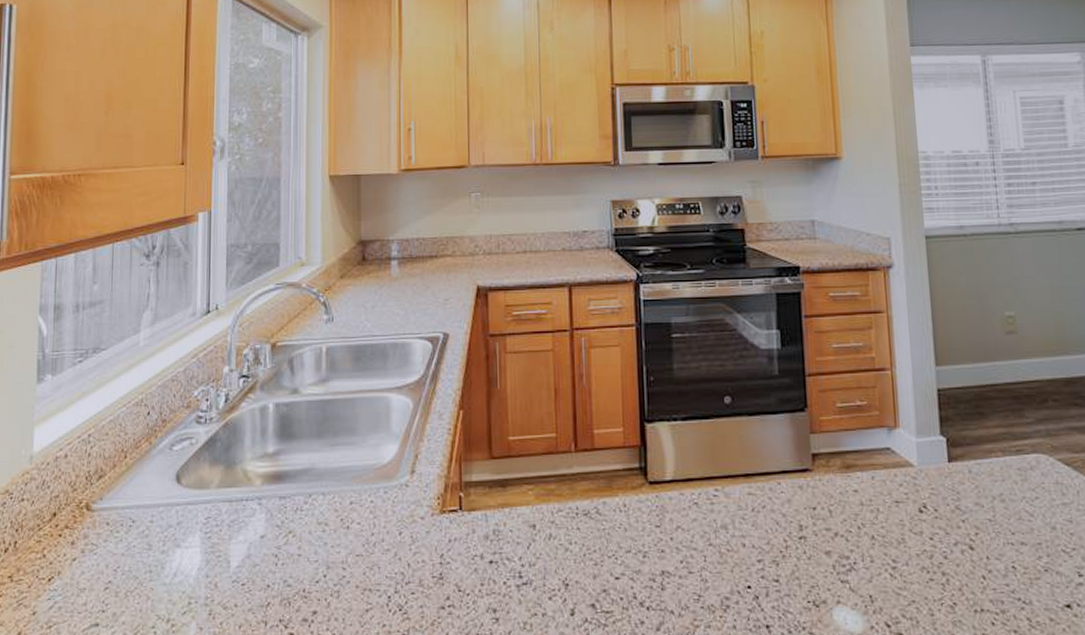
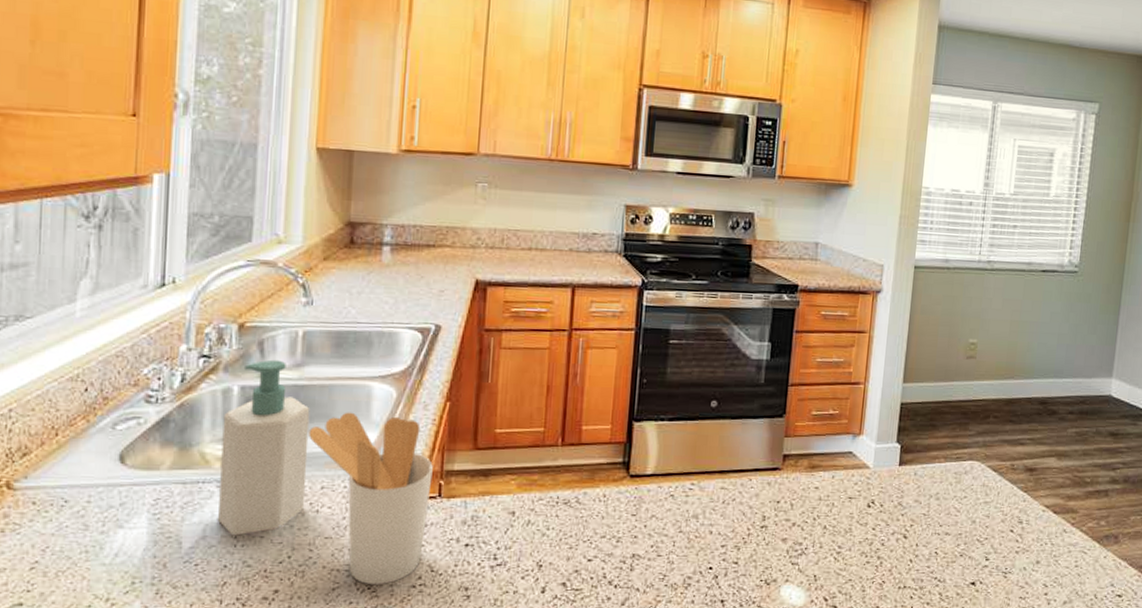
soap bottle: none [261,376,336,554] -> present [218,359,310,536]
utensil holder: none [336,424,452,607] -> present [309,412,433,586]

